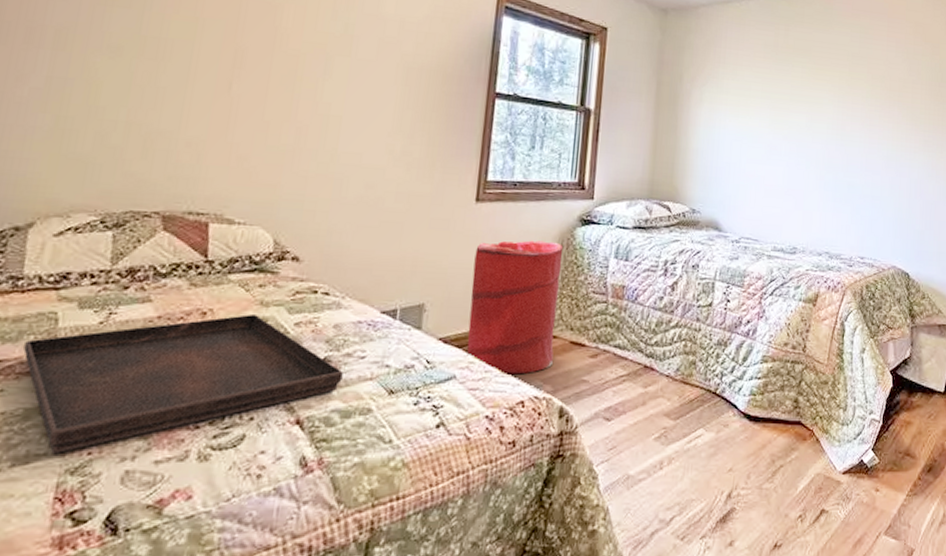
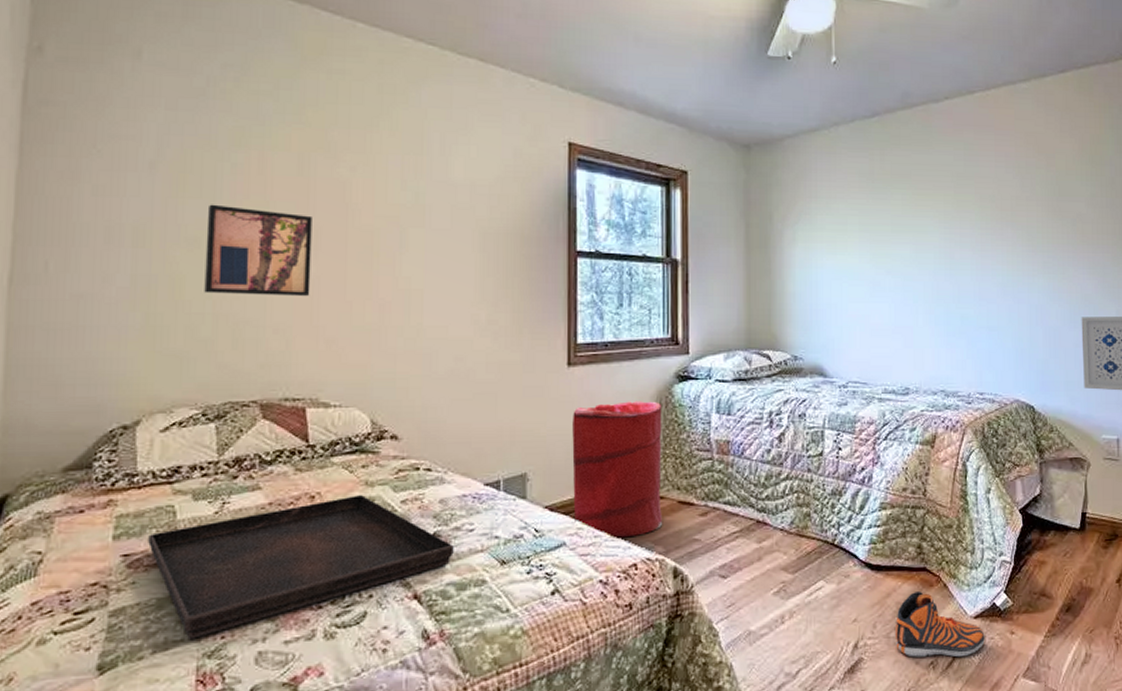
wall art: none [120,15,240,114] -> present [204,204,312,297]
sneaker: none [767,445,852,512] -> present [894,592,985,658]

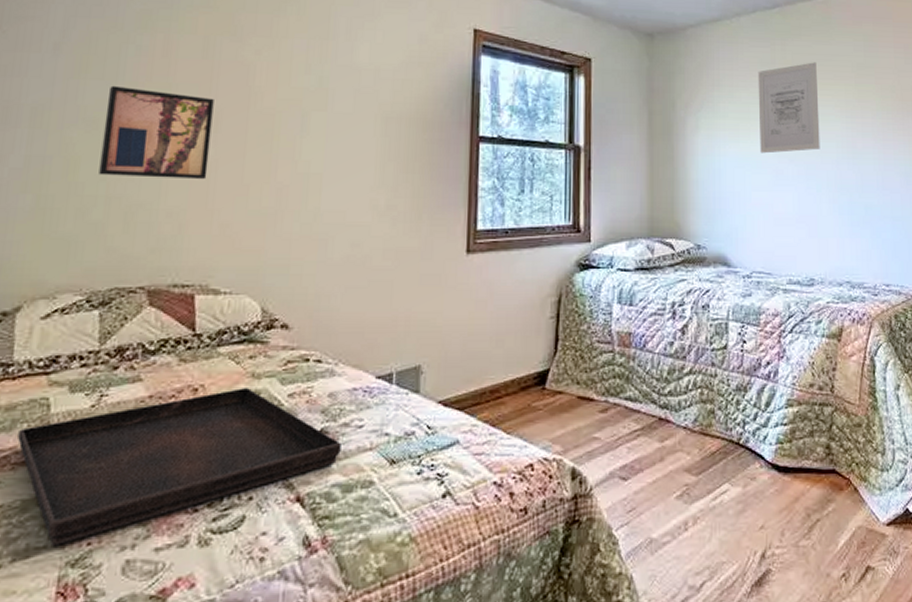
laundry hamper: present [572,401,662,538] -> none [468,290,563,436]
wall art: none [856,172,918,265] -> present [757,62,820,154]
sneaker: present [894,592,985,658] -> none [803,496,899,569]

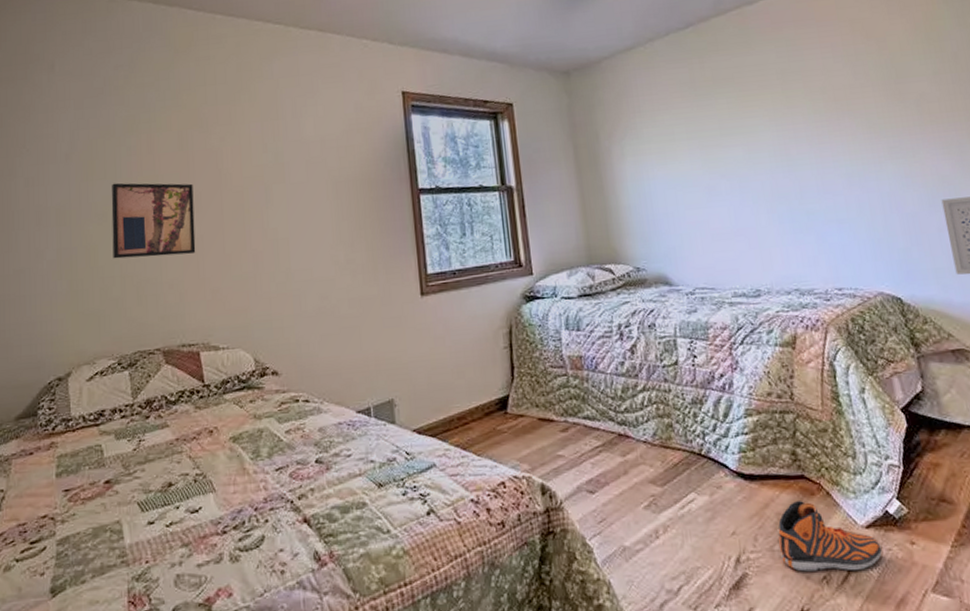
serving tray: present [18,388,341,546] -> none [83,428,335,564]
wall art: present [757,62,820,154] -> none [678,75,752,173]
sneaker: none [803,496,899,569] -> present [778,501,882,572]

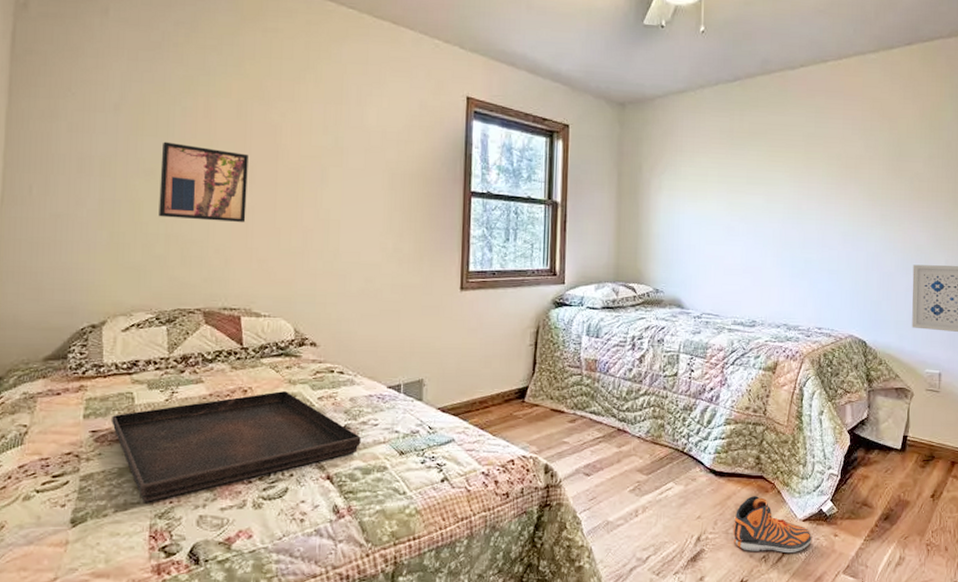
serving tray: none [83,428,335,564] -> present [112,391,361,502]

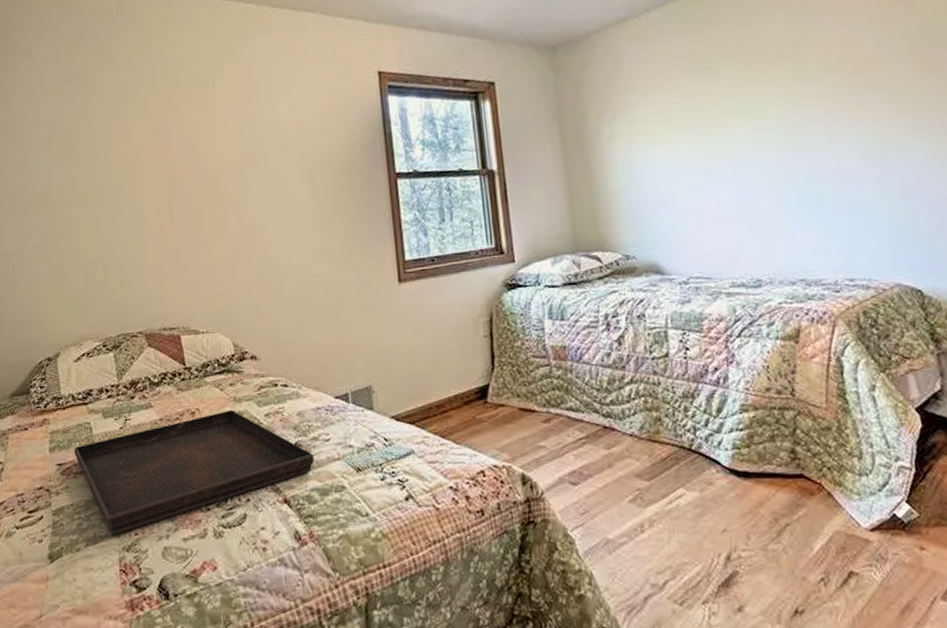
wall art: present [158,141,248,223] -> none [91,168,174,244]
sneaker: present [732,496,812,554] -> none [772,501,887,574]

